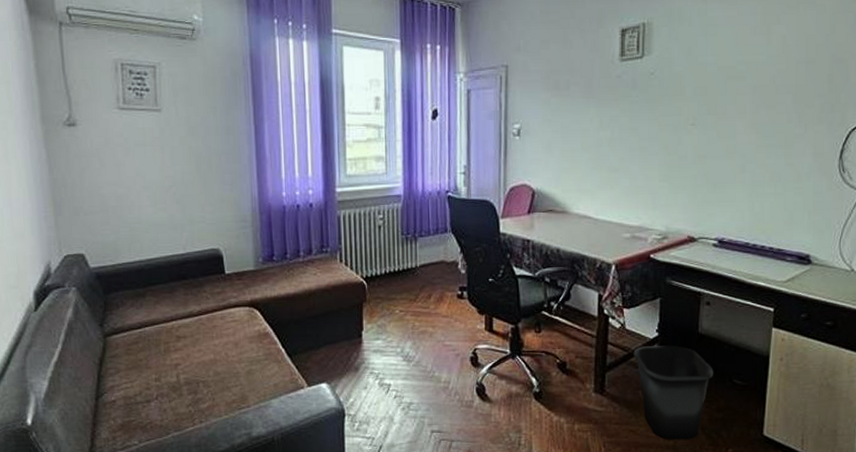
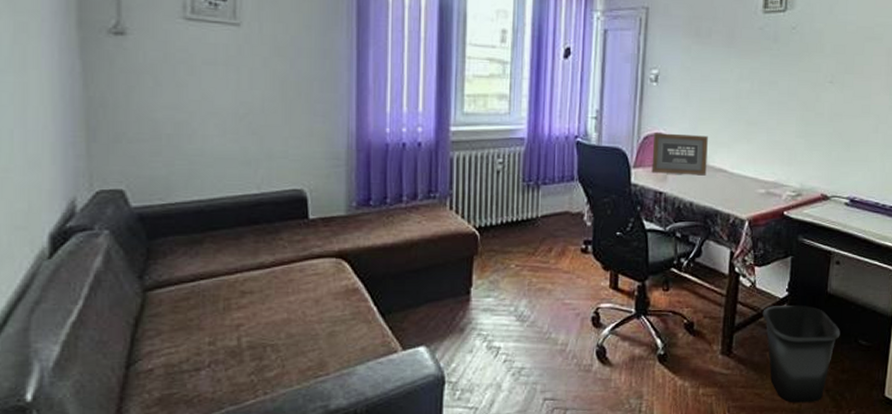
picture frame: none [518,184,572,223] -> present [651,133,708,176]

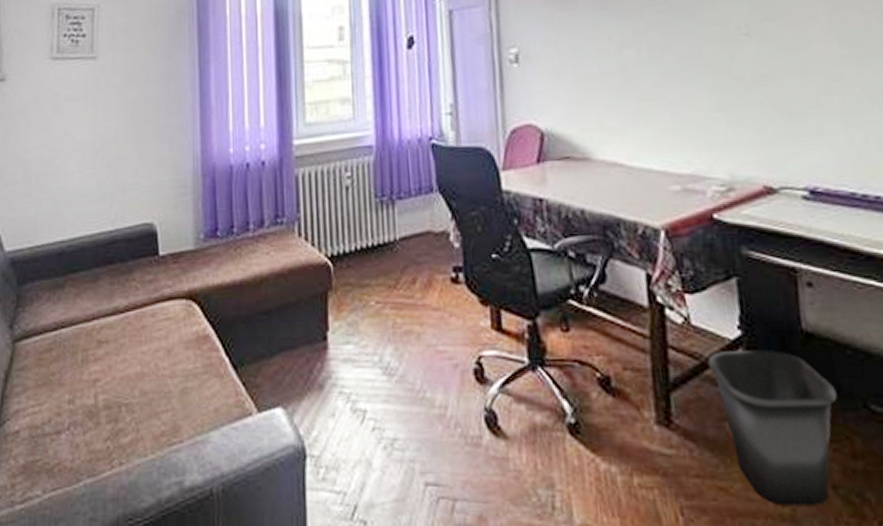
picture frame: present [651,133,708,176] -> none [522,121,597,175]

